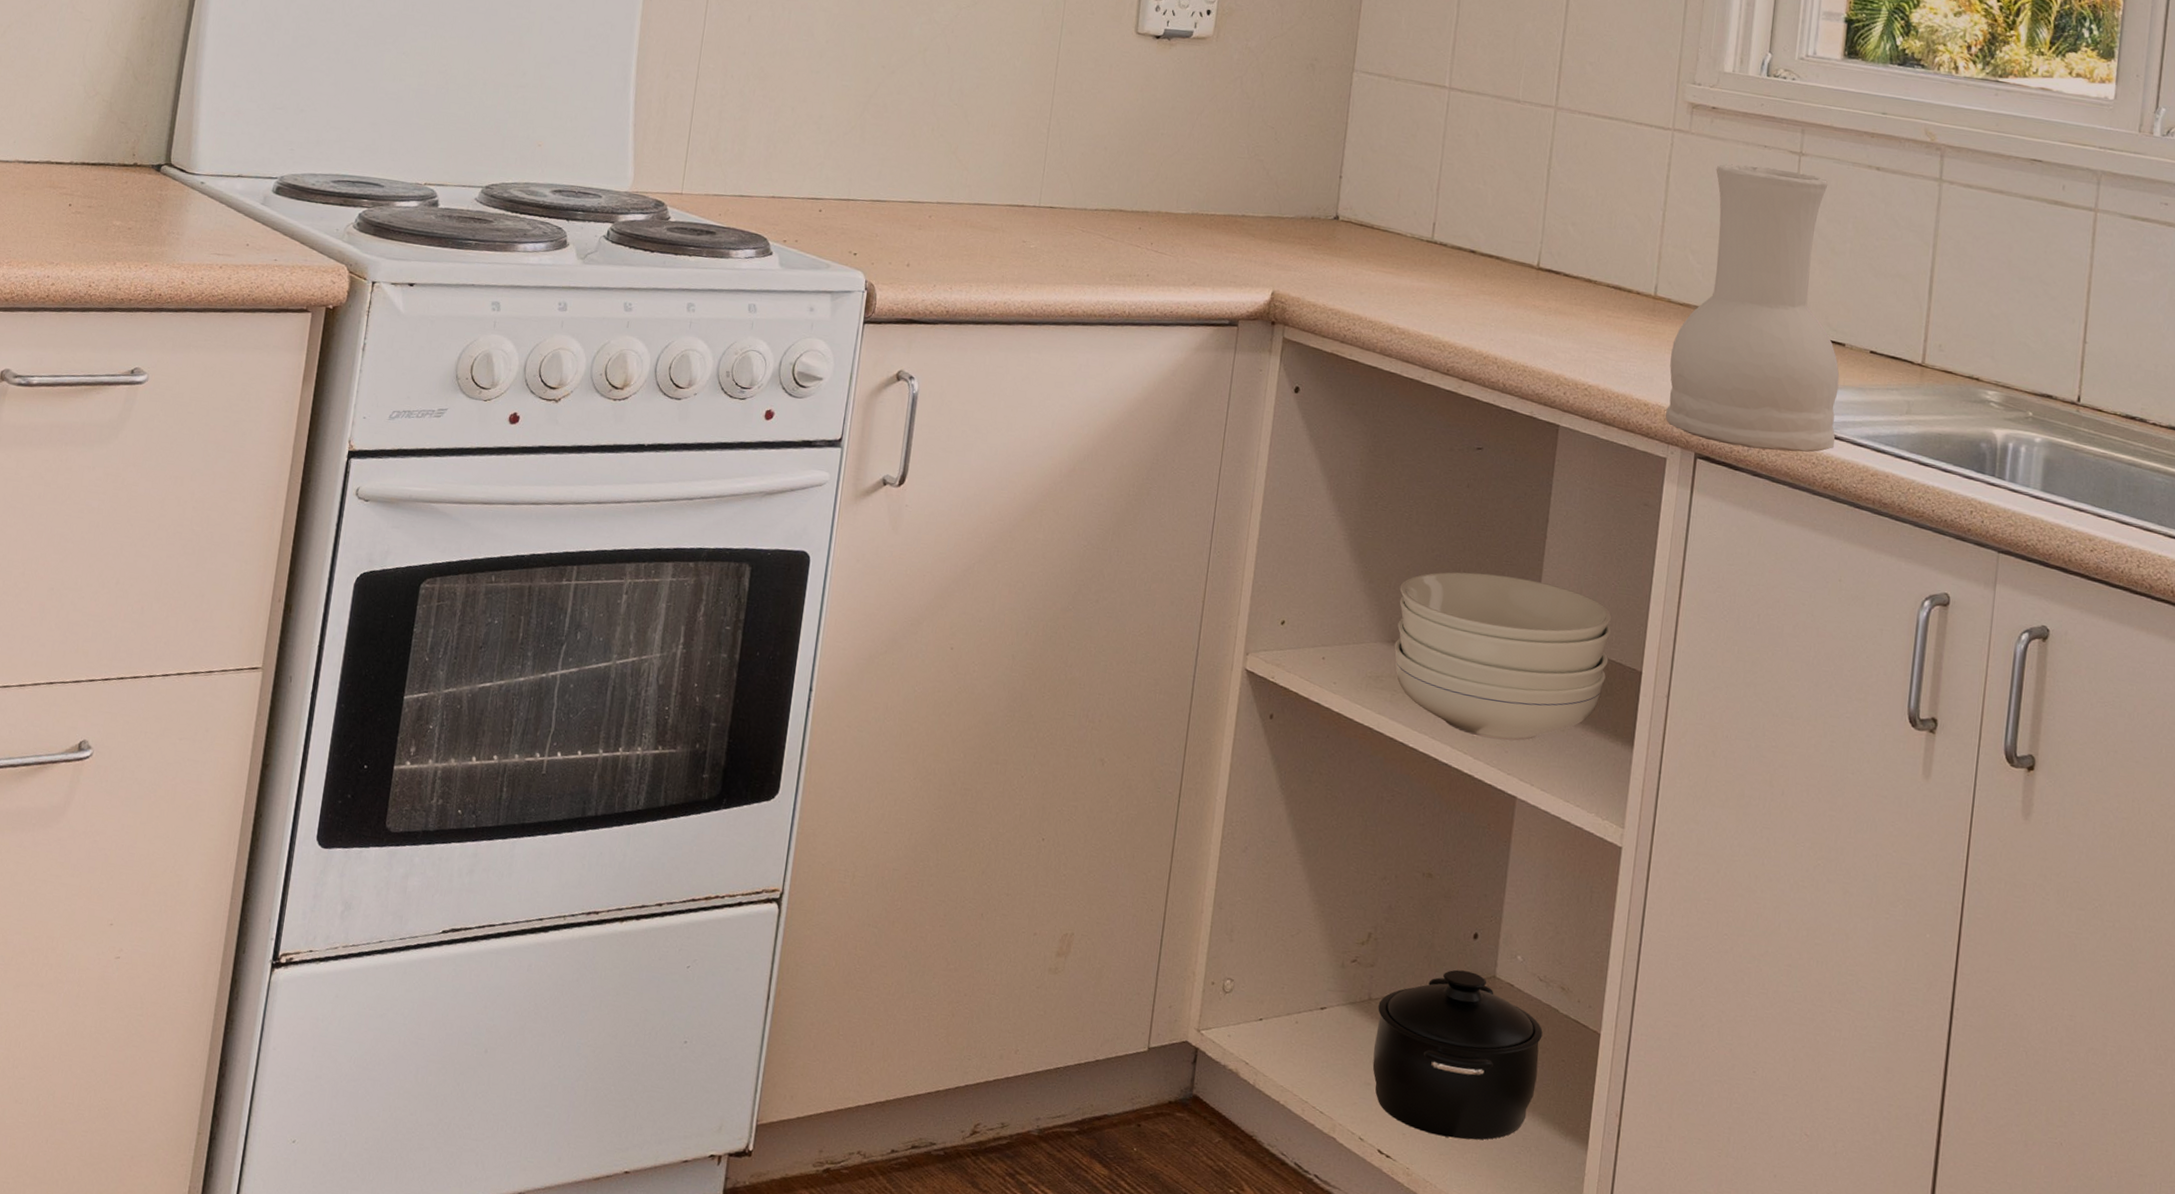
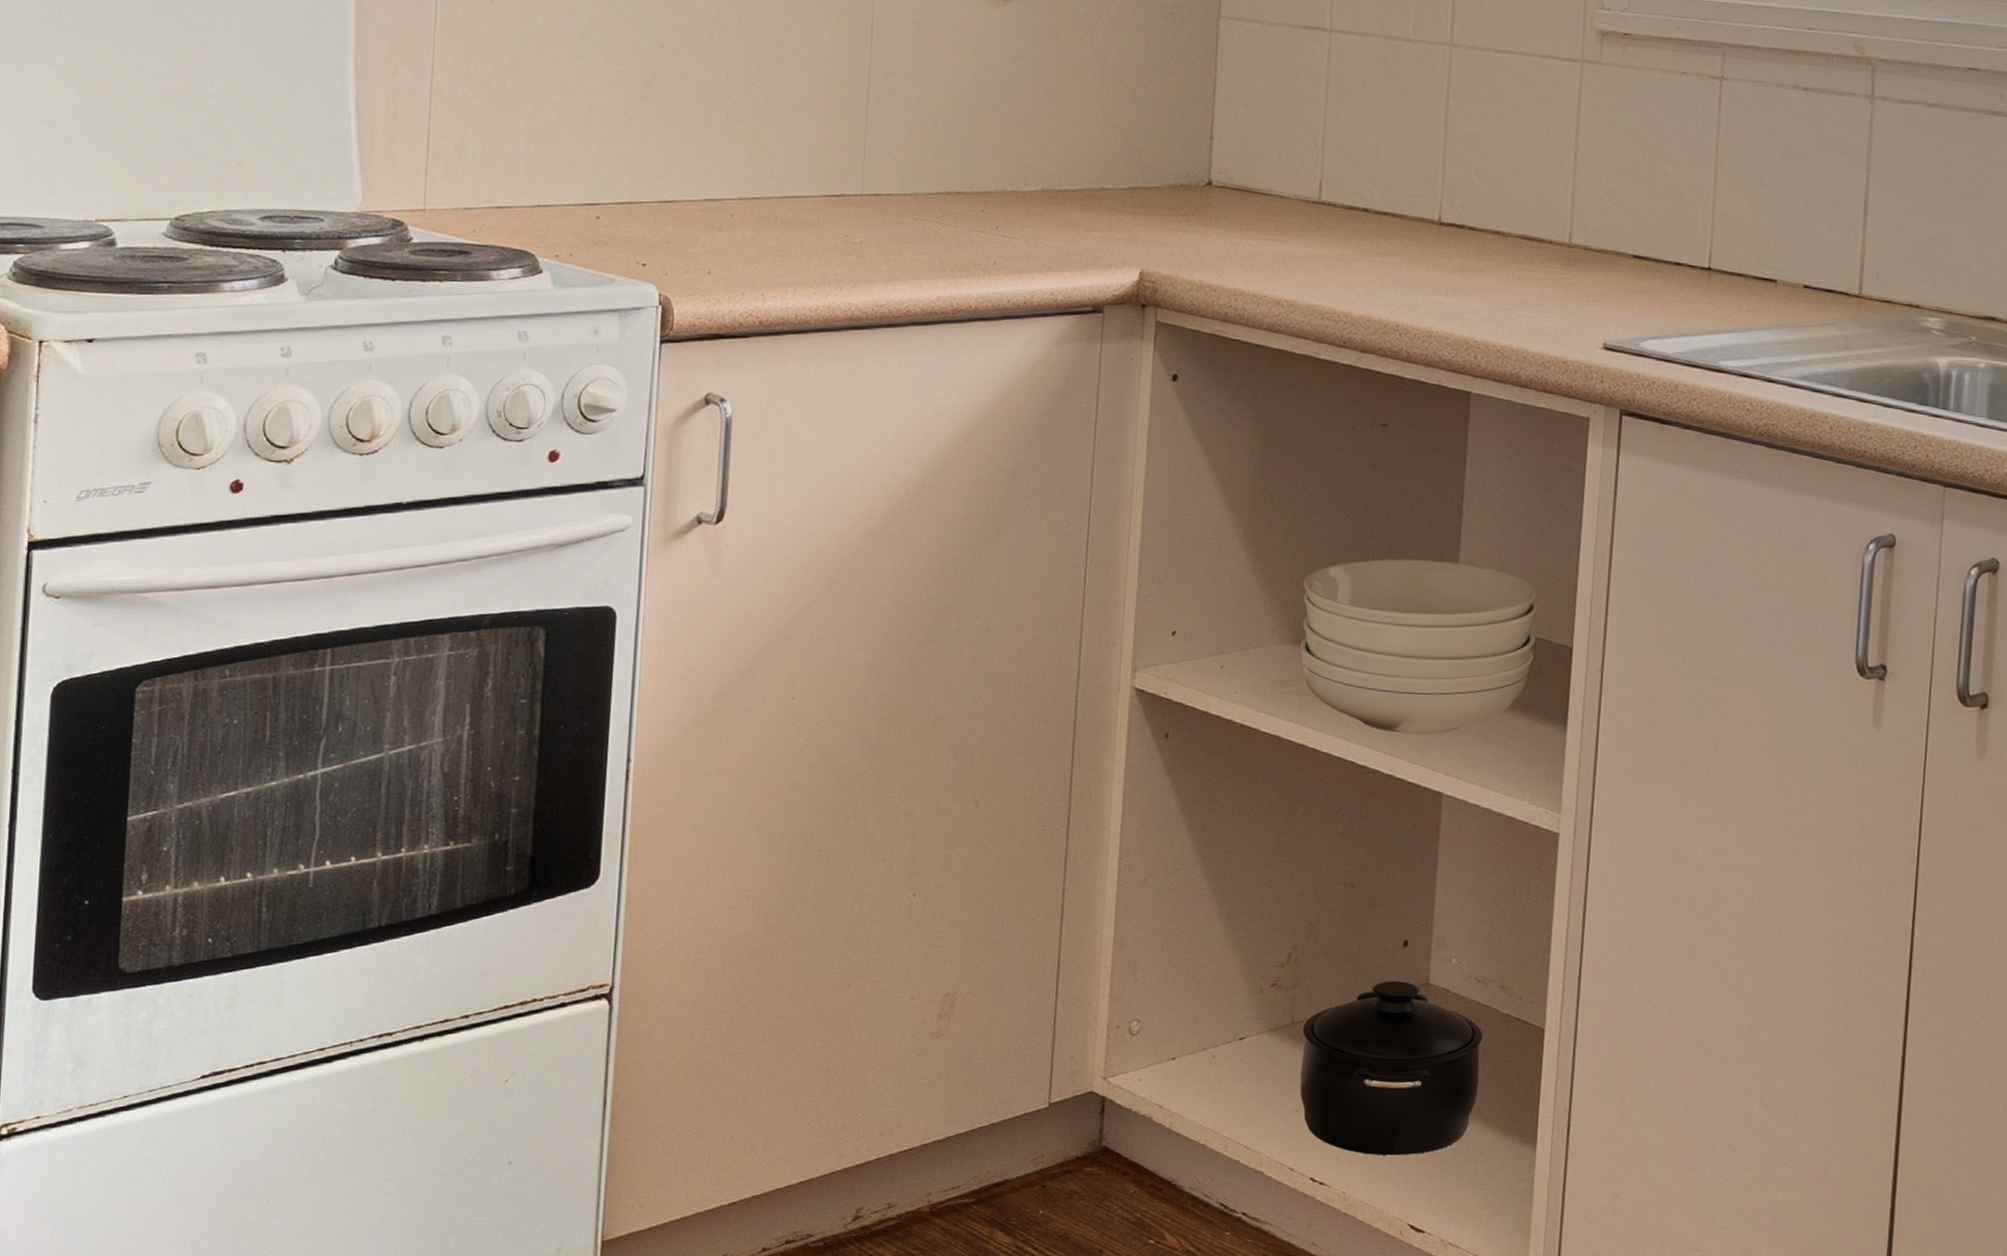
vase: present [1665,164,1840,453] -> none [1586,94,1772,400]

